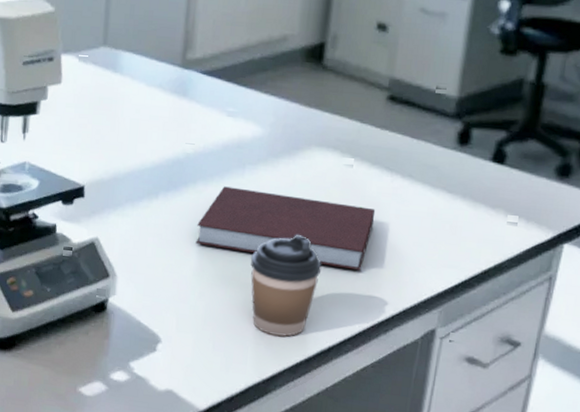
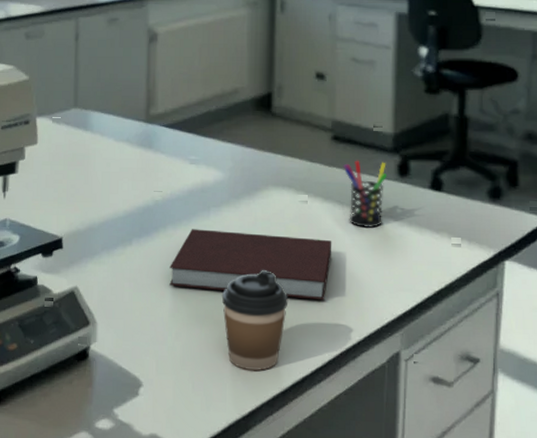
pen holder: none [396,124,446,199] -> present [343,160,388,228]

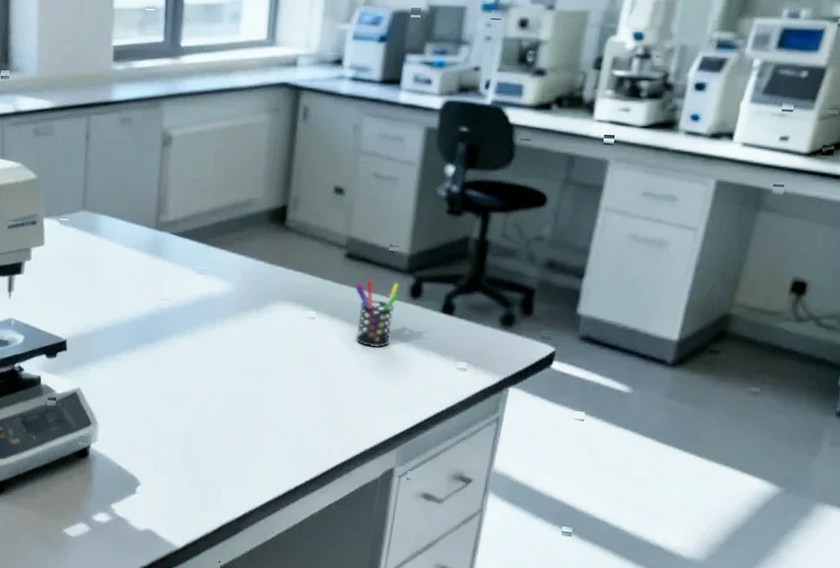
notebook: present [169,229,332,300] -> none [171,339,337,415]
coffee cup: present [221,269,289,372] -> none [222,382,289,478]

